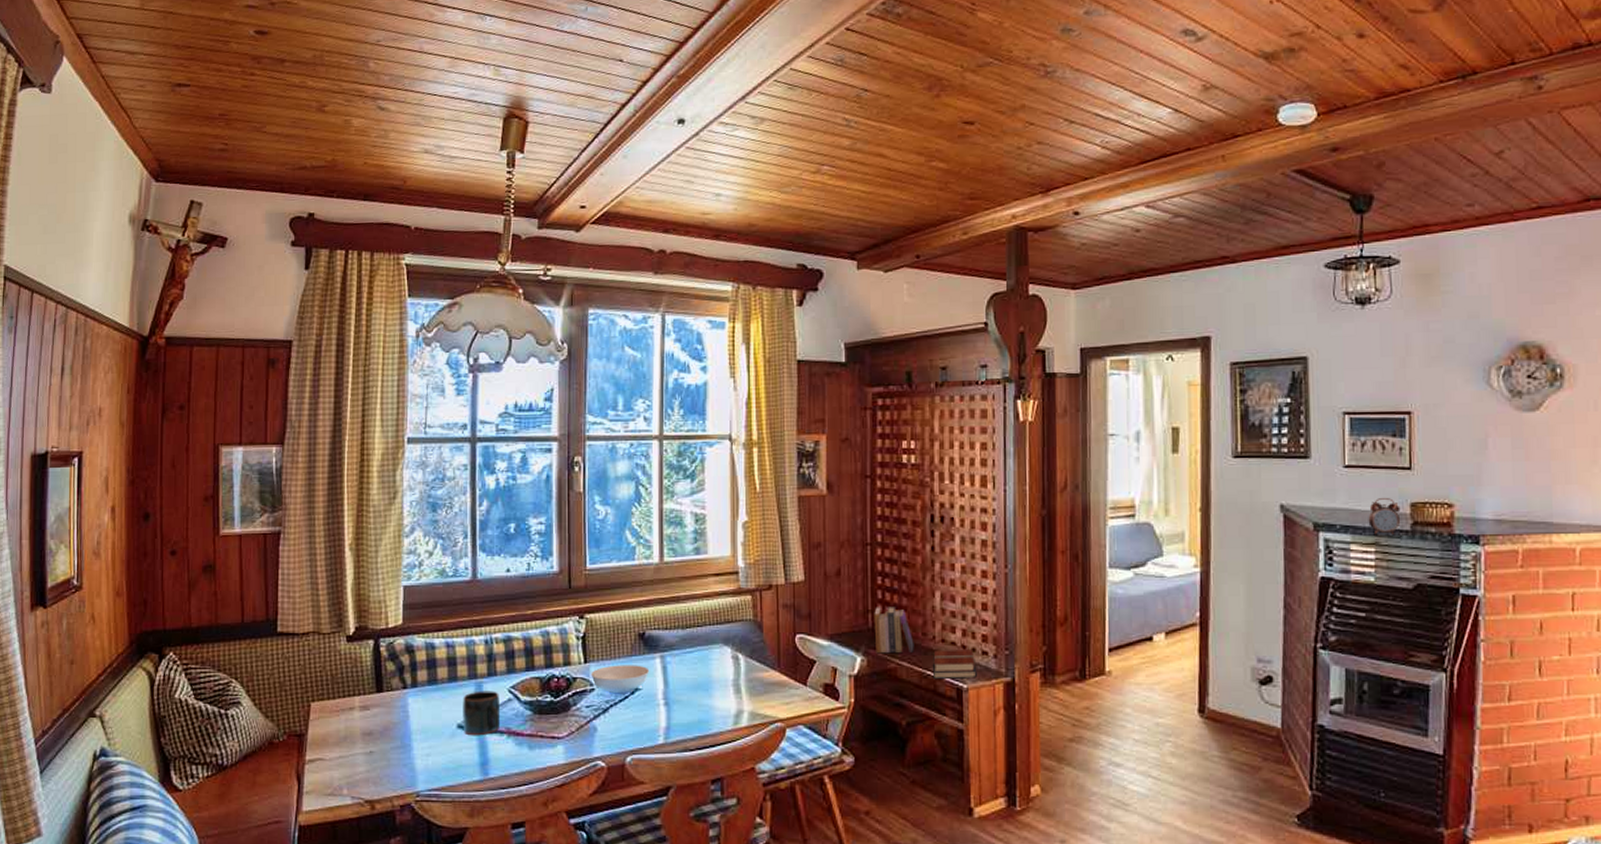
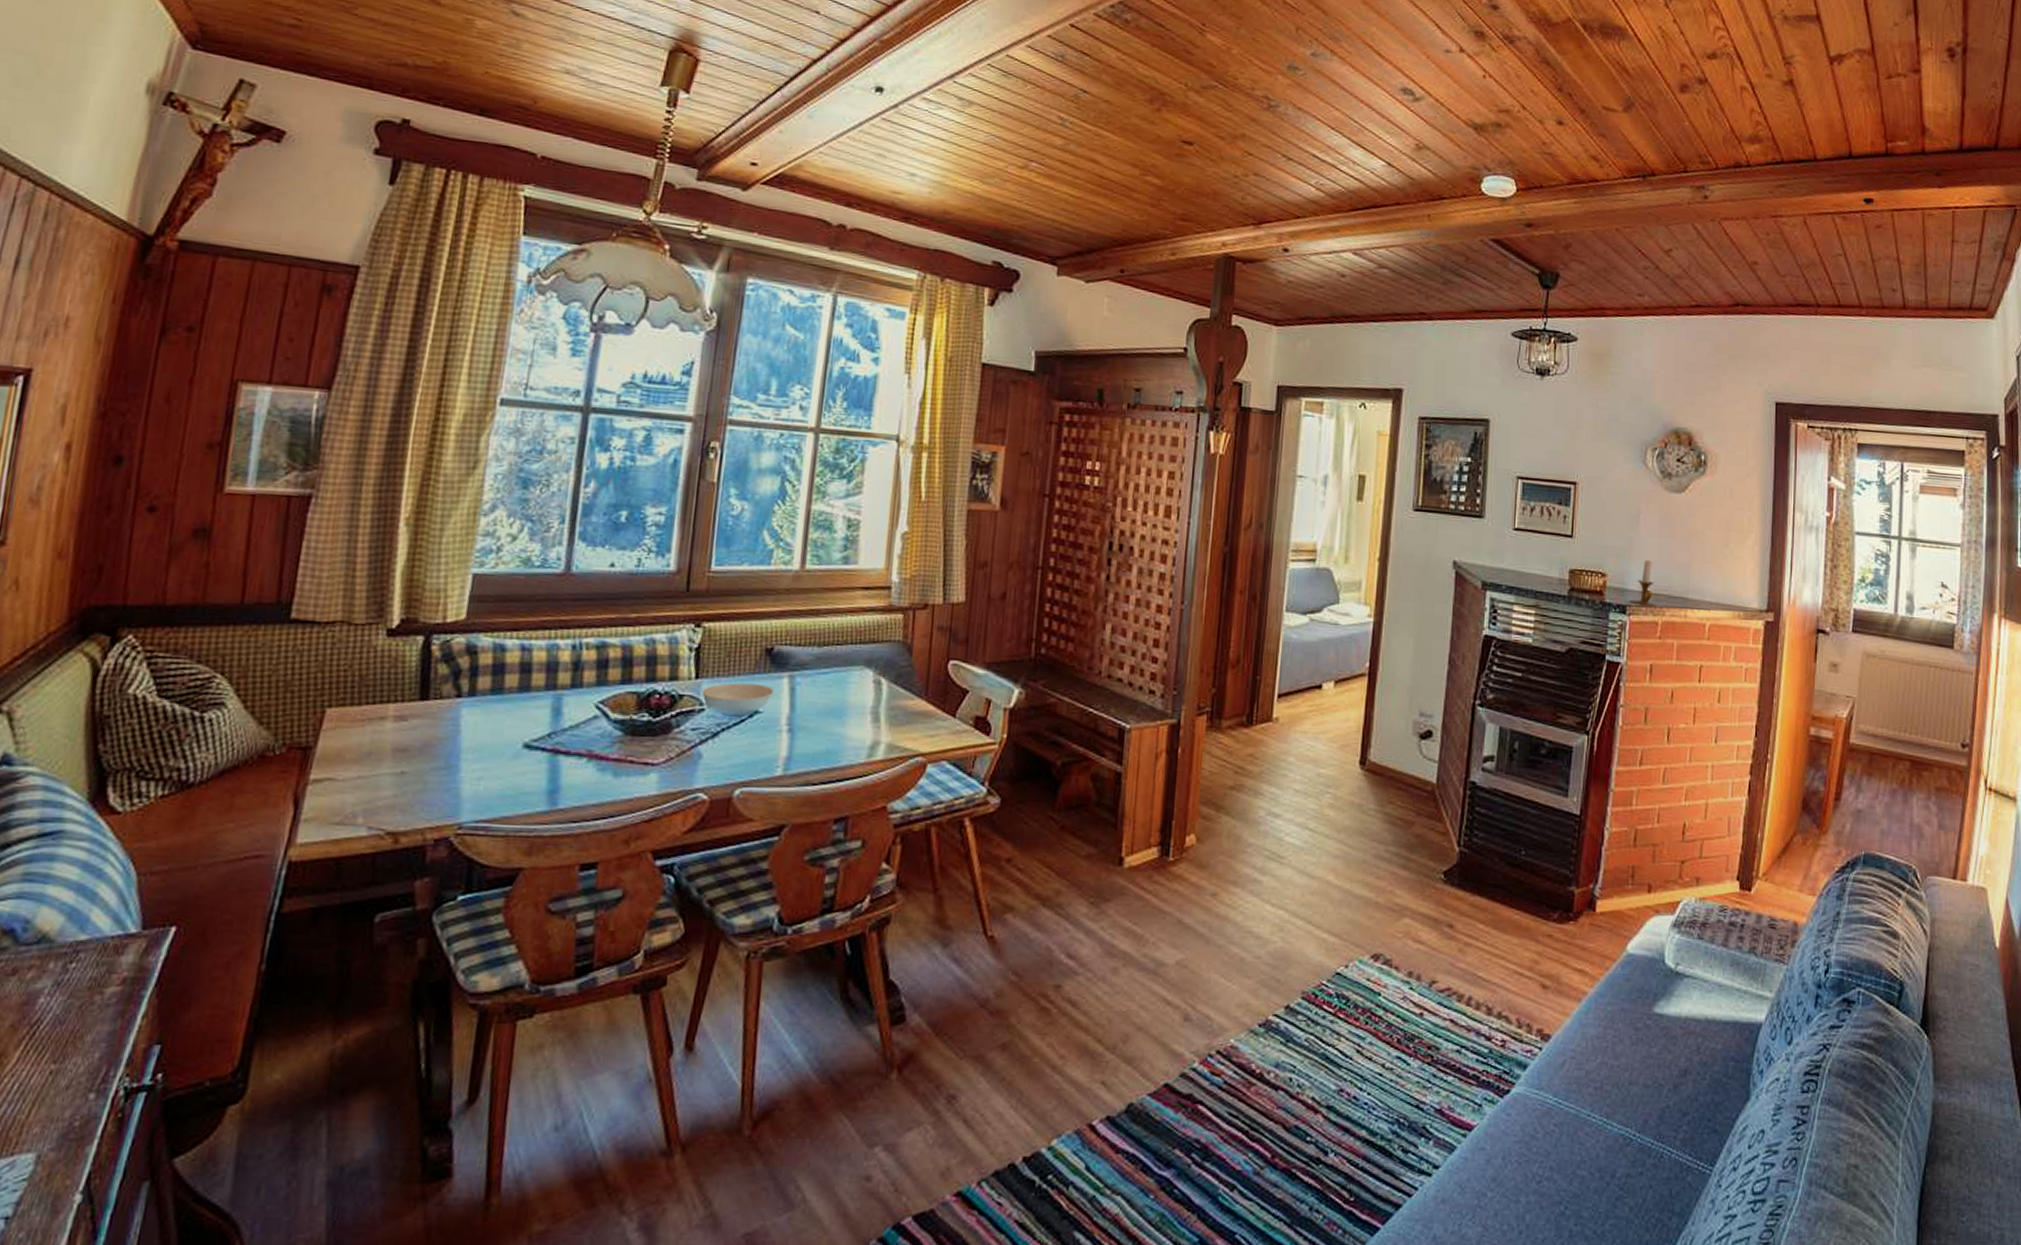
mug: present [463,691,501,736] -> none [531,704,584,759]
books: present [874,607,914,654] -> none [1036,636,1078,687]
books: present [933,650,977,679] -> none [1095,686,1142,719]
alarm clock: present [1368,498,1401,536] -> none [1531,562,1560,600]
candlestick: none [1481,486,1517,536] -> present [1628,560,1658,608]

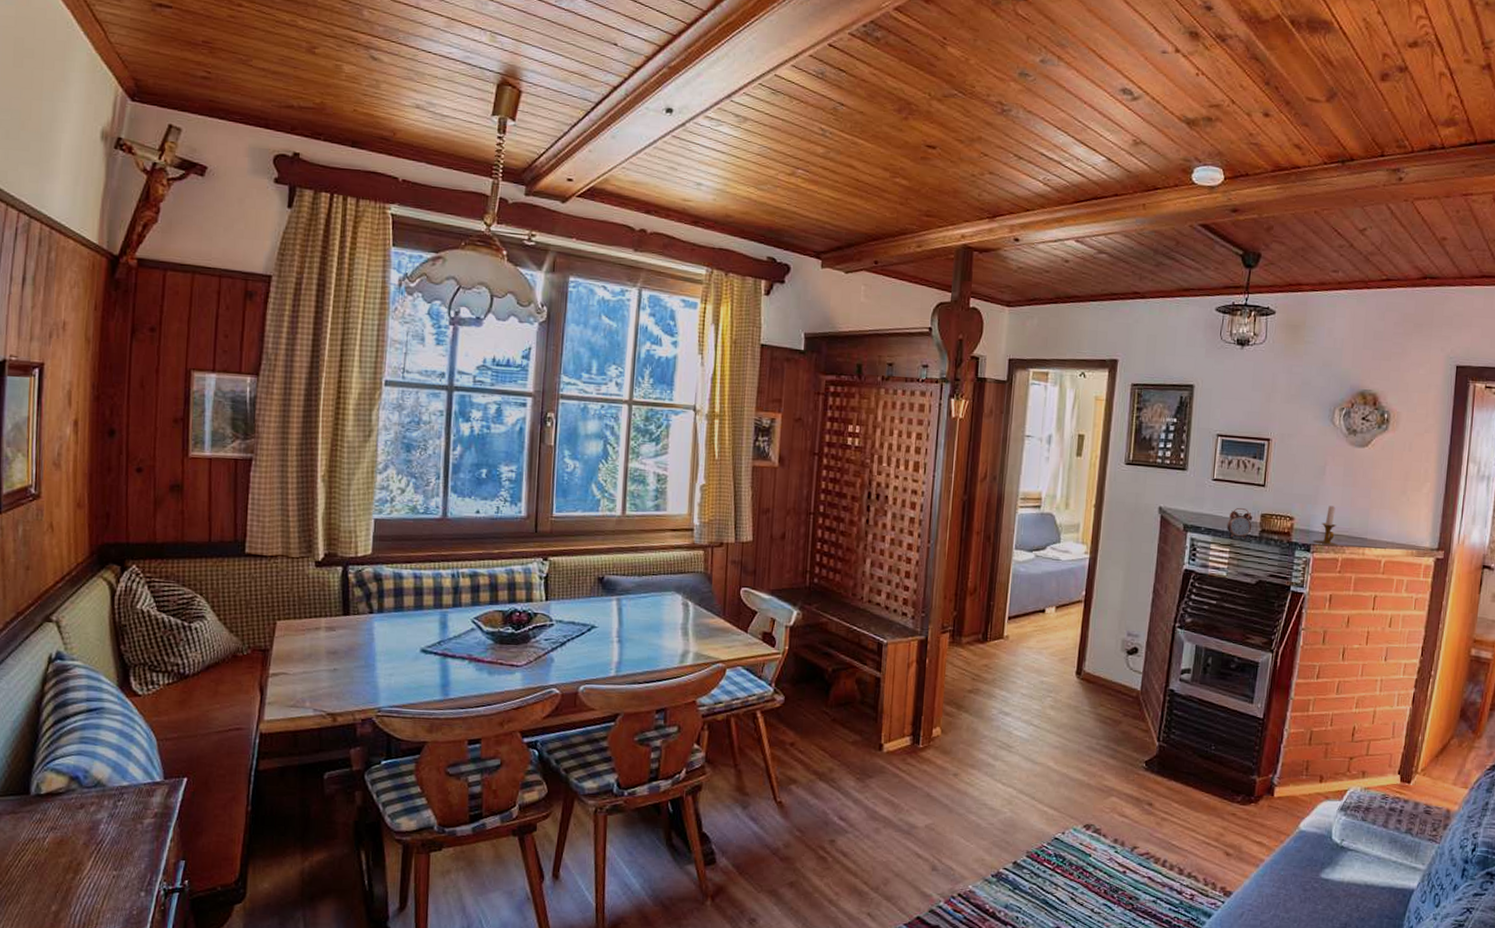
bowl: present [702,682,775,717] -> none [551,604,606,631]
alarm clock: none [1531,562,1560,600] -> present [1226,508,1253,540]

